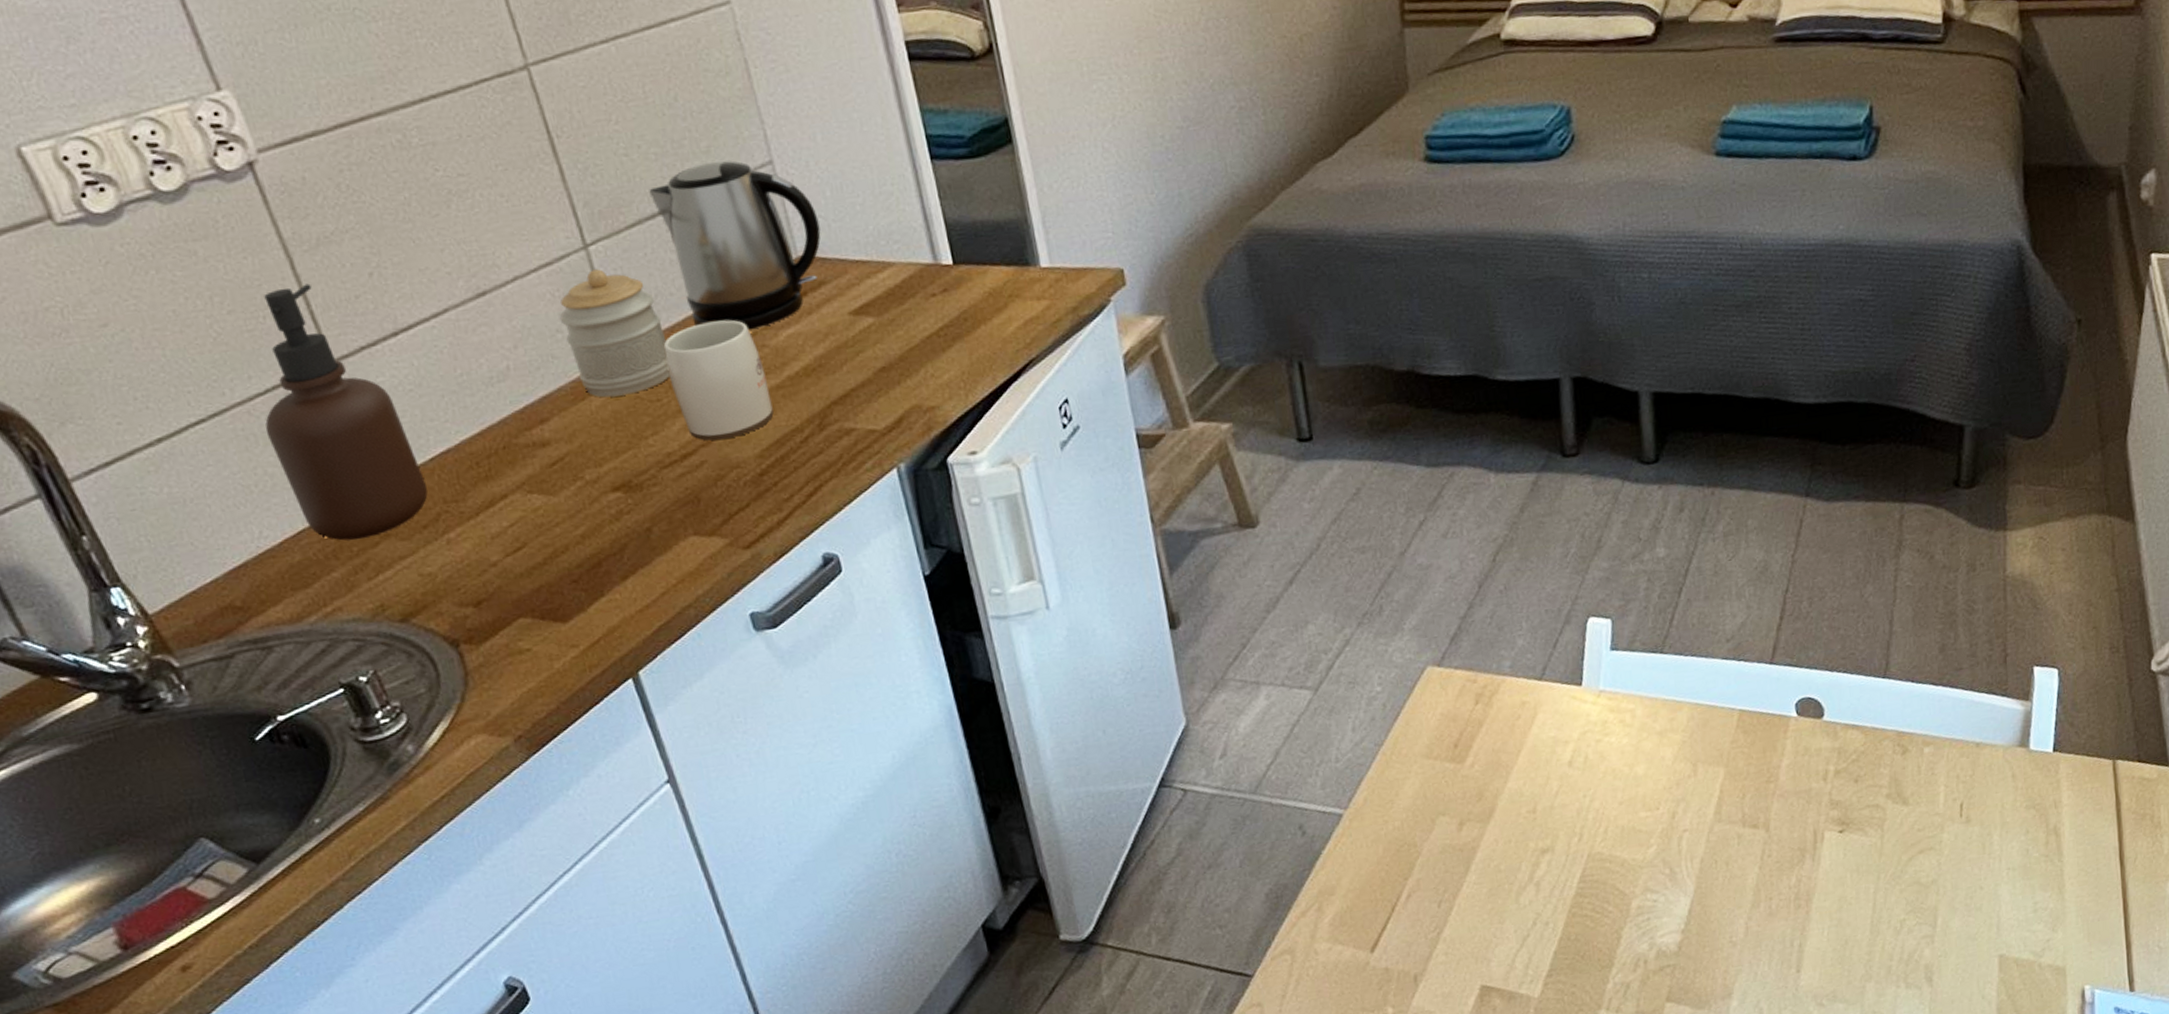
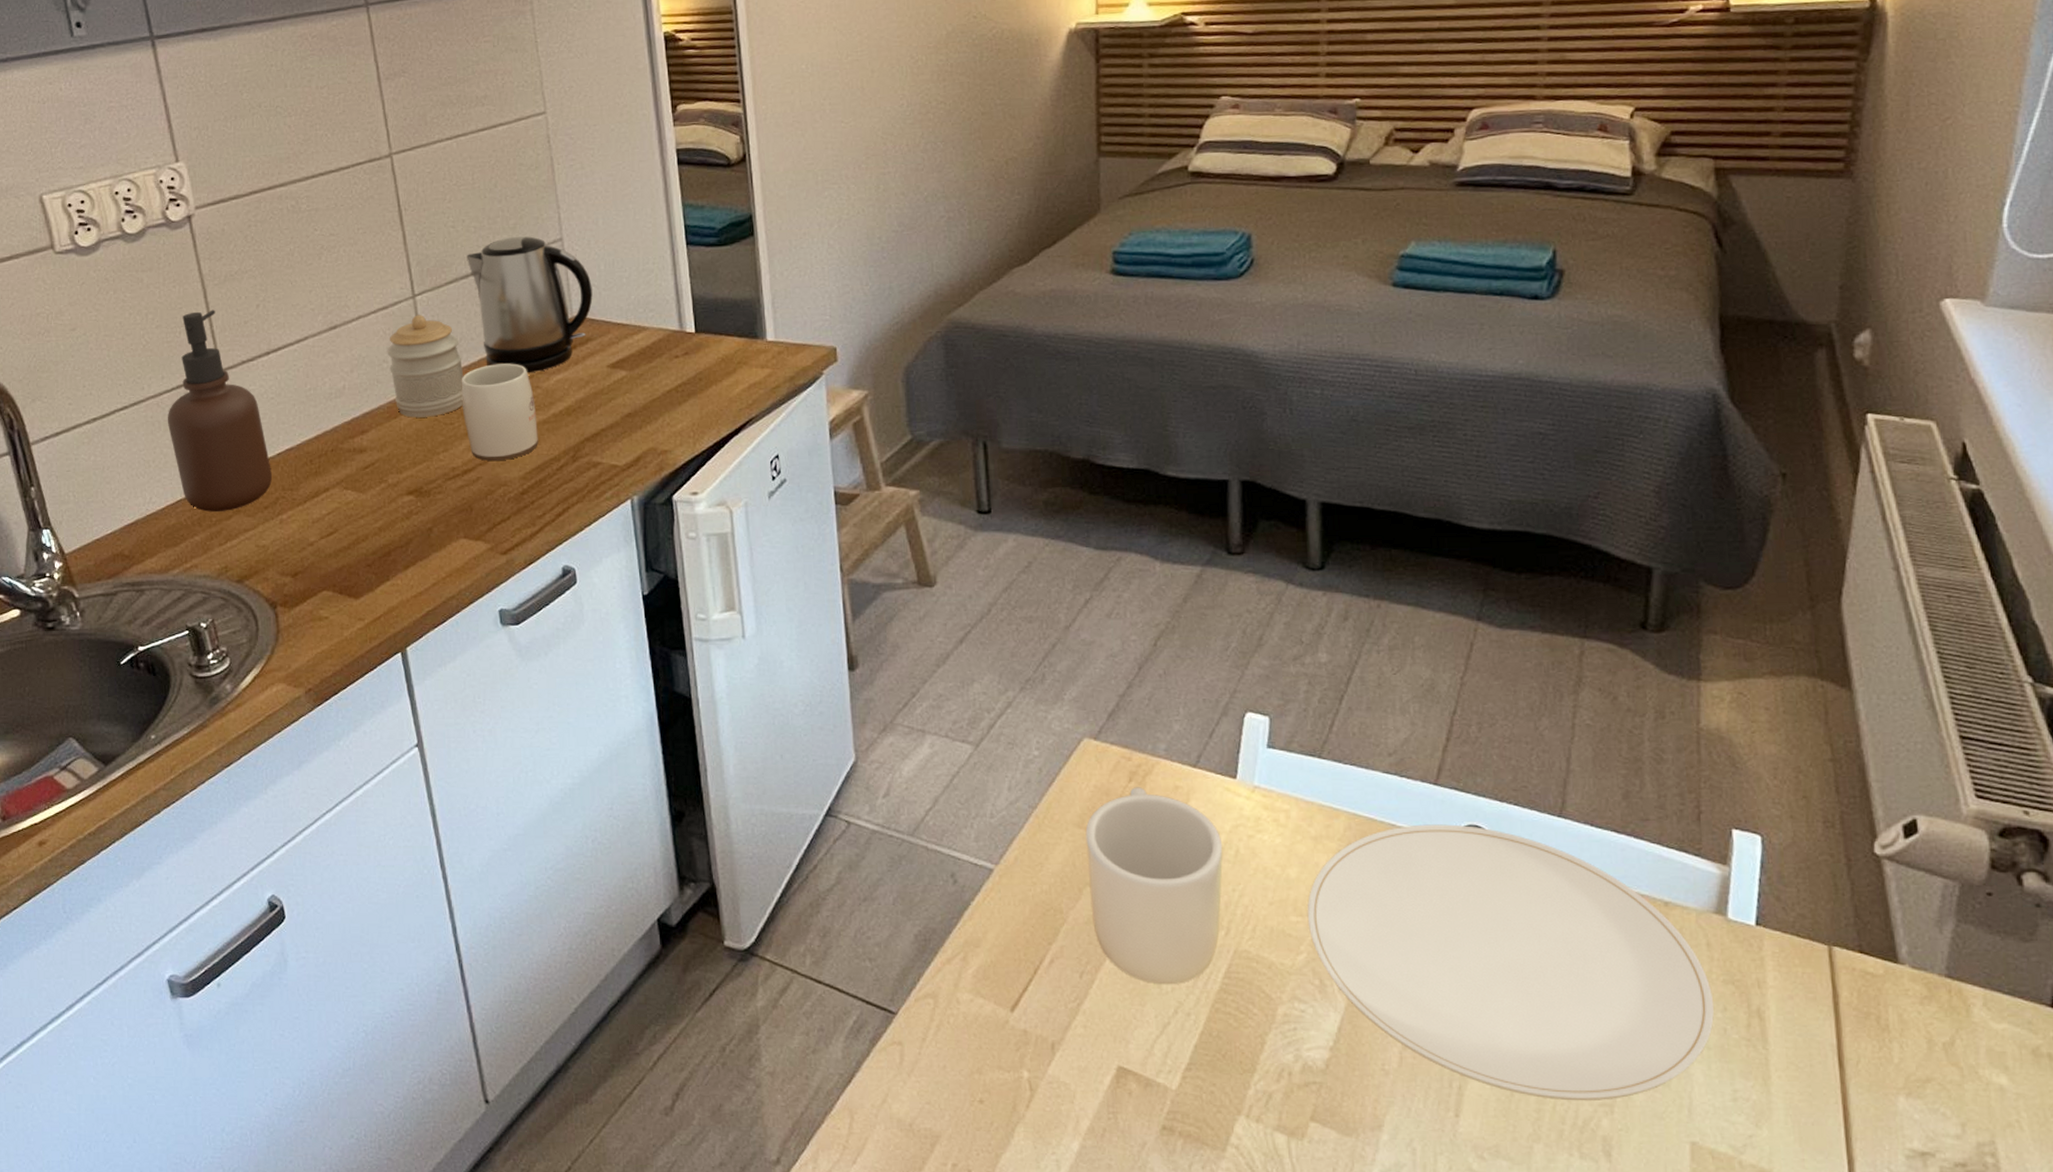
mug: none [1434,708,1573,900] -> present [1085,787,1223,985]
plate: none [1655,699,2019,941] -> present [1307,824,1715,1101]

